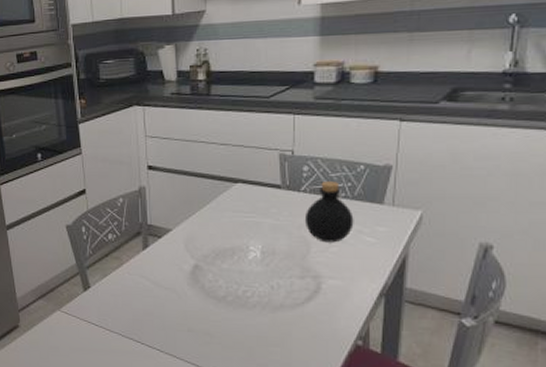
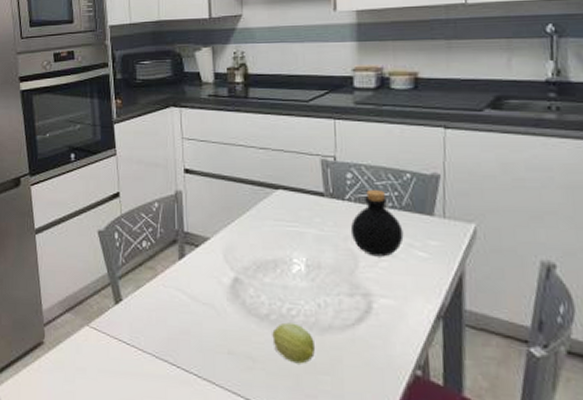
fruit: none [228,303,267,338] -> present [272,322,315,364]

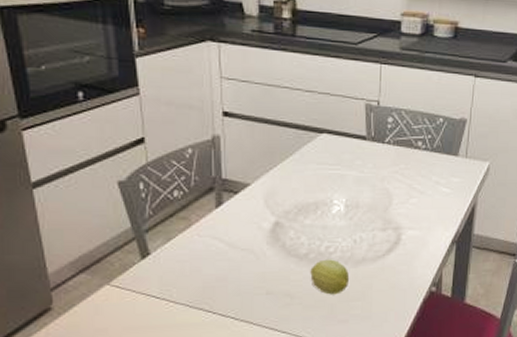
bottle: present [350,190,404,257] -> none [387,134,432,194]

